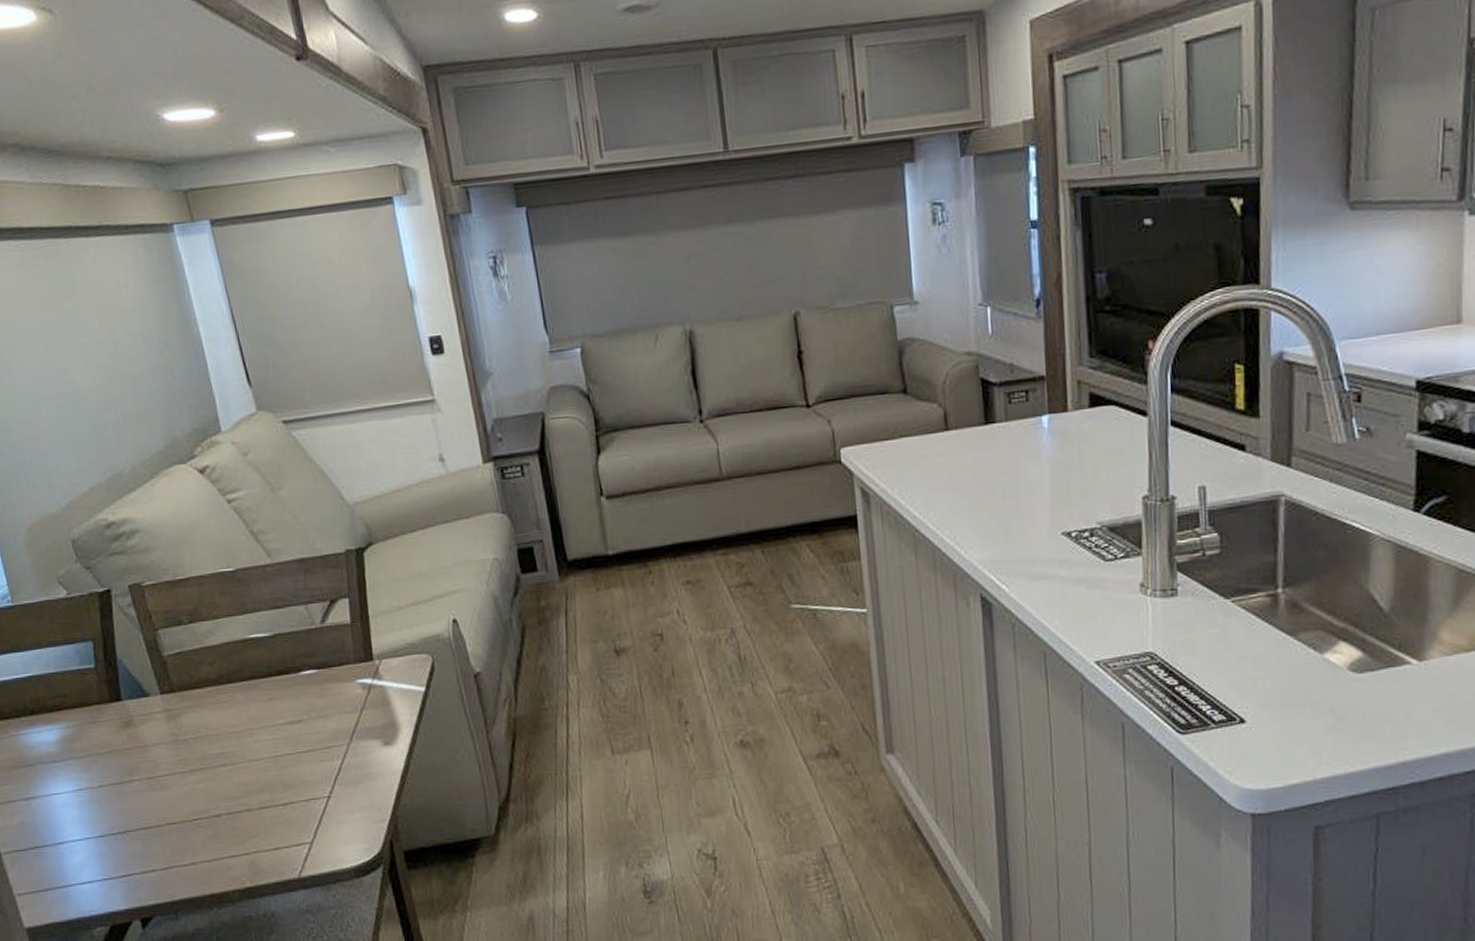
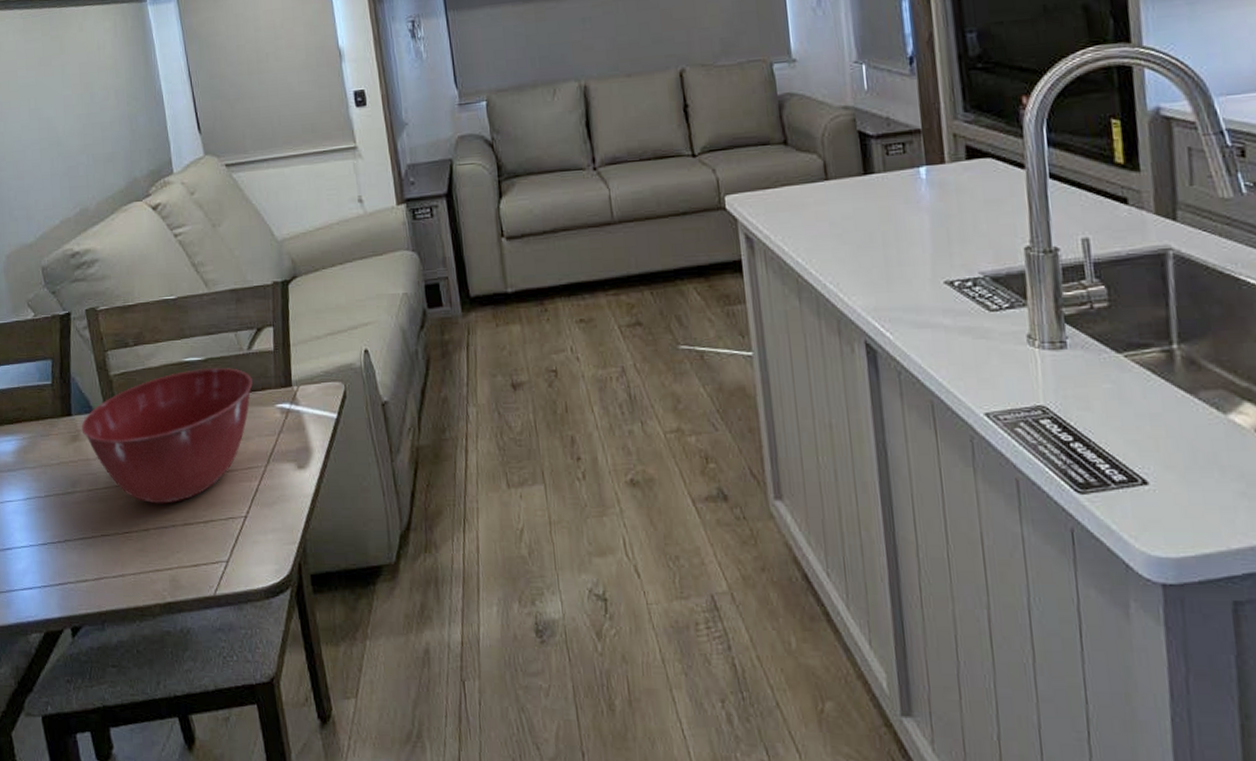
mixing bowl: none [134,643,329,789] -> present [81,368,253,504]

